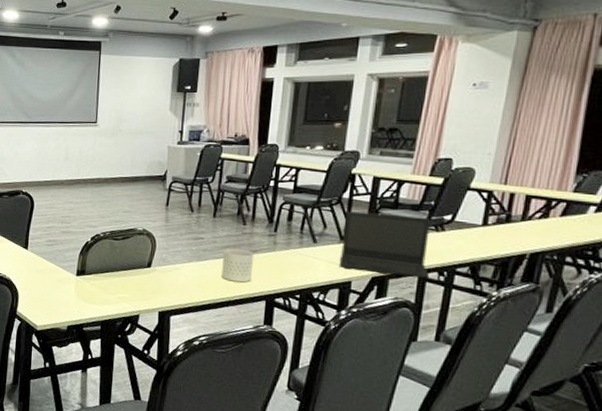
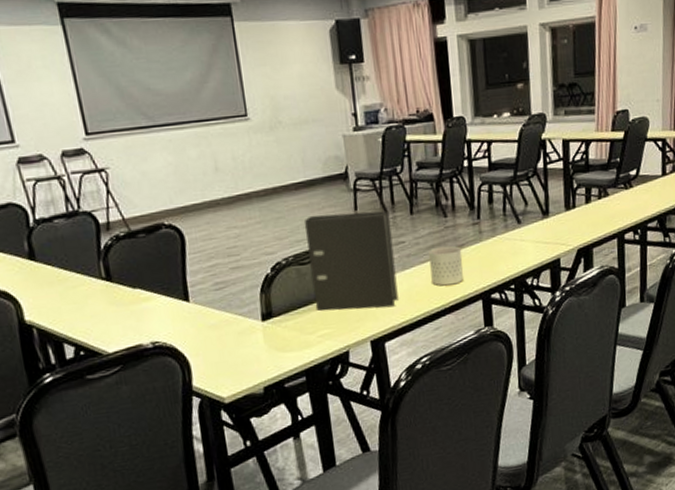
binder: none [119,204,195,289] -> present [303,210,399,311]
laptop: present [340,211,431,279] -> none [544,176,627,246]

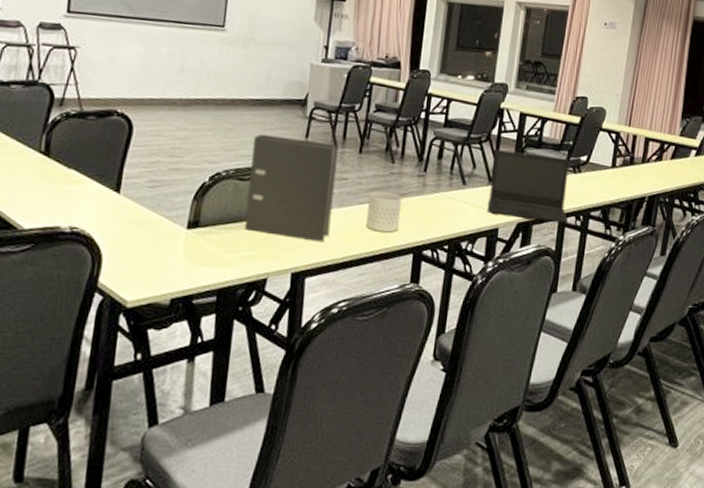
laptop: none [544,176,627,246] -> present [488,149,570,224]

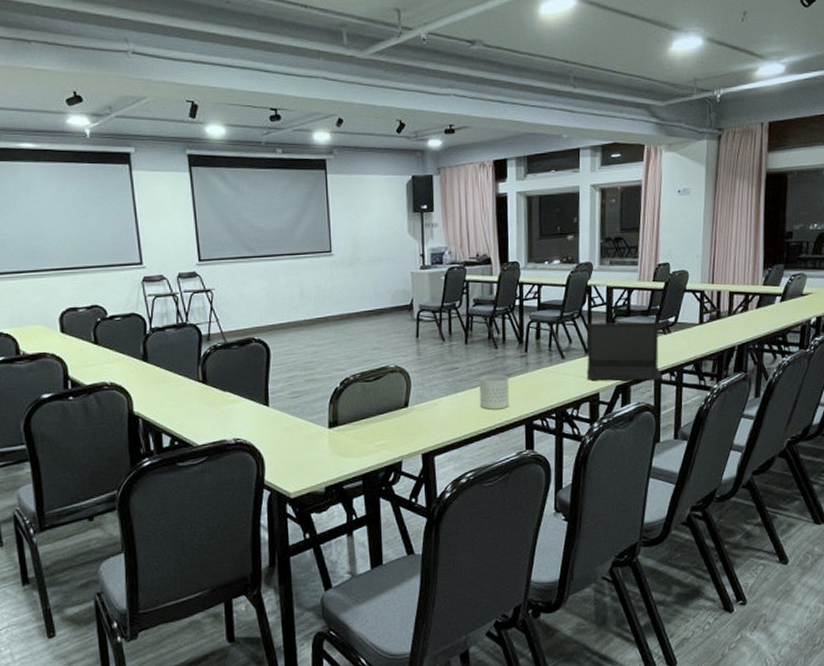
binder: present [244,133,339,243] -> none [371,339,449,425]

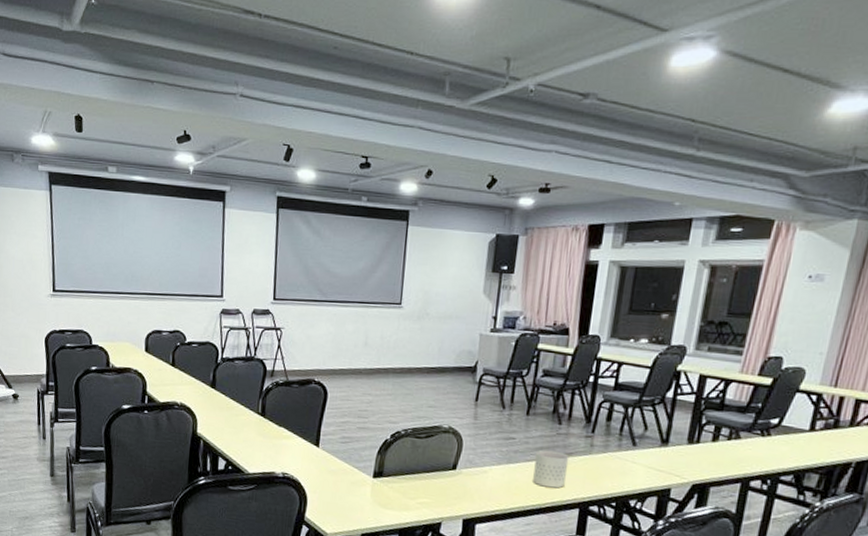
laptop: present [587,322,664,382] -> none [660,412,757,488]

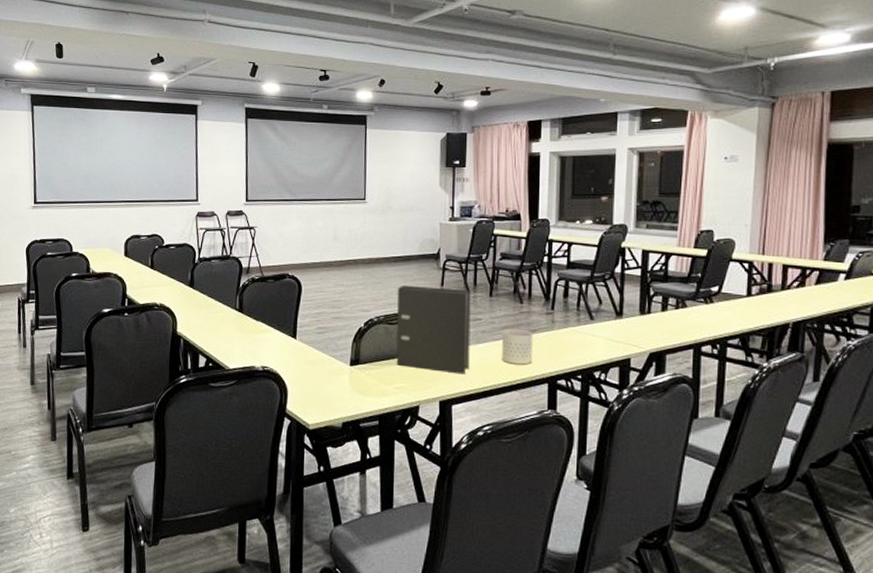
binder: none [421,398,507,494] -> present [396,285,471,375]

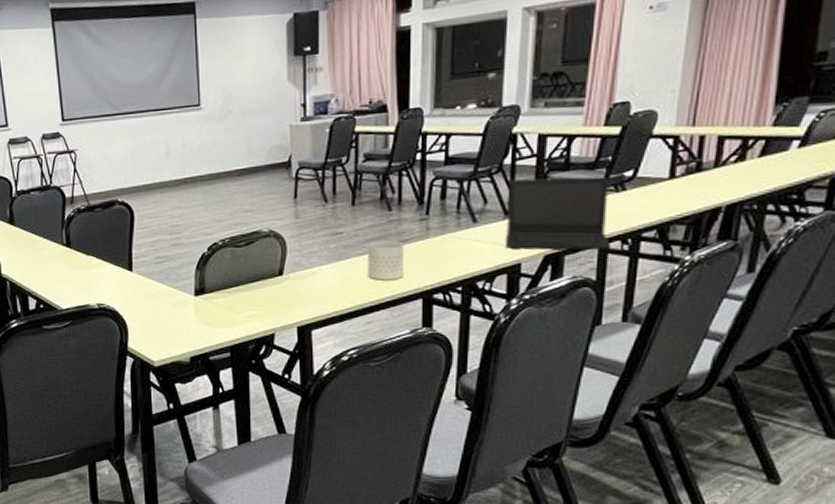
binder: present [396,285,471,375] -> none [243,200,330,296]
laptop: none [618,286,704,353] -> present [506,177,612,251]

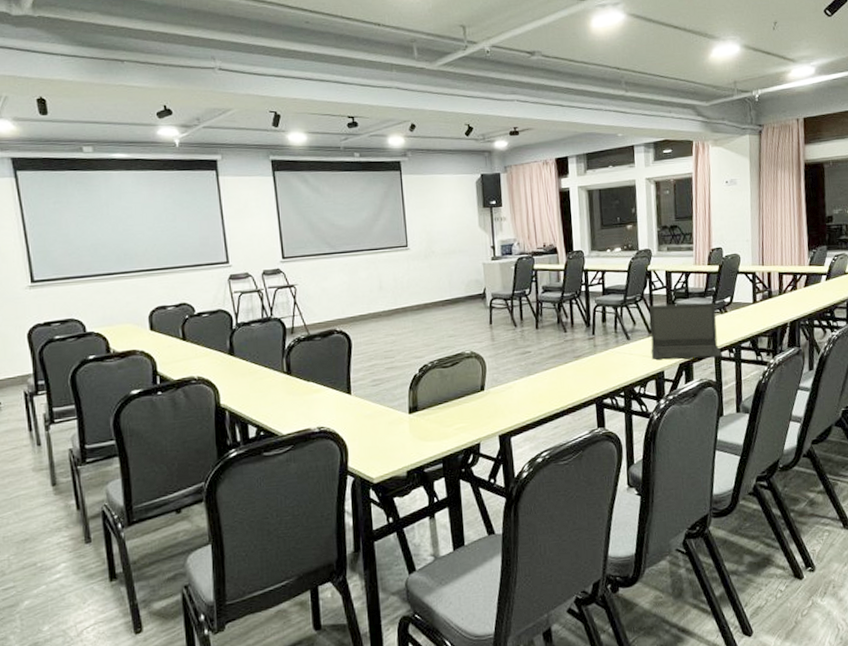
mug: present [368,240,405,281] -> none [551,356,580,391]

